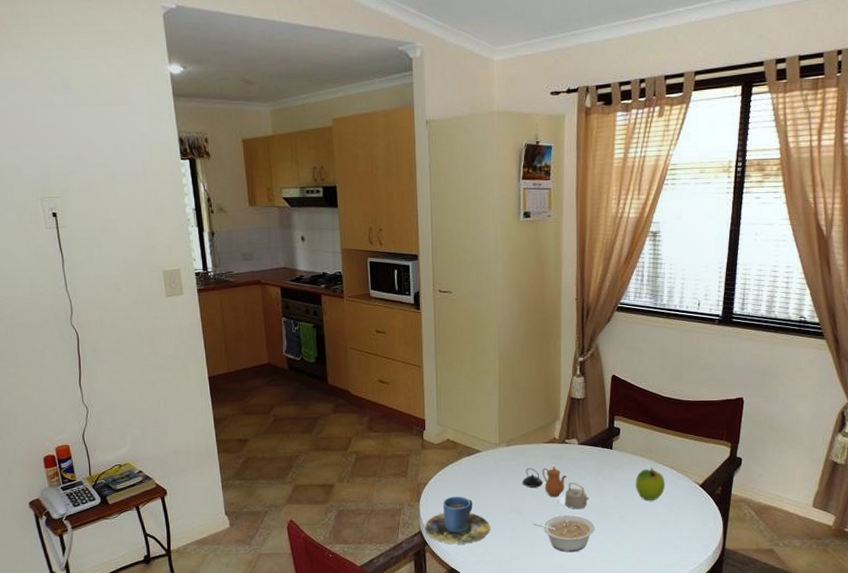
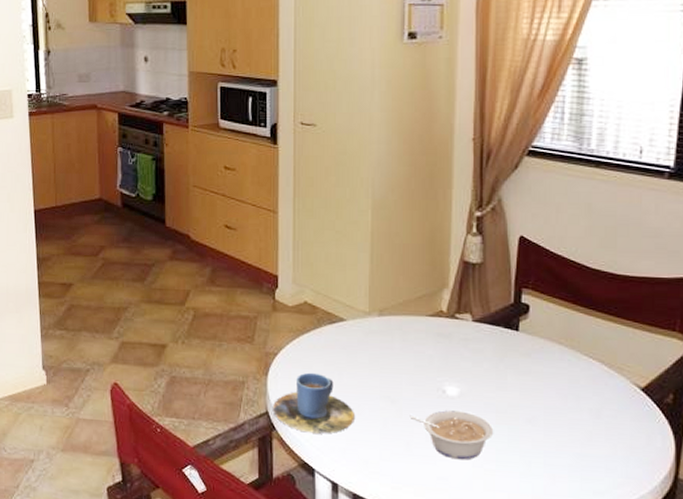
teapot: present [522,466,590,510] -> none [397,346,487,405]
fruit: present [635,468,666,500] -> none [550,360,592,403]

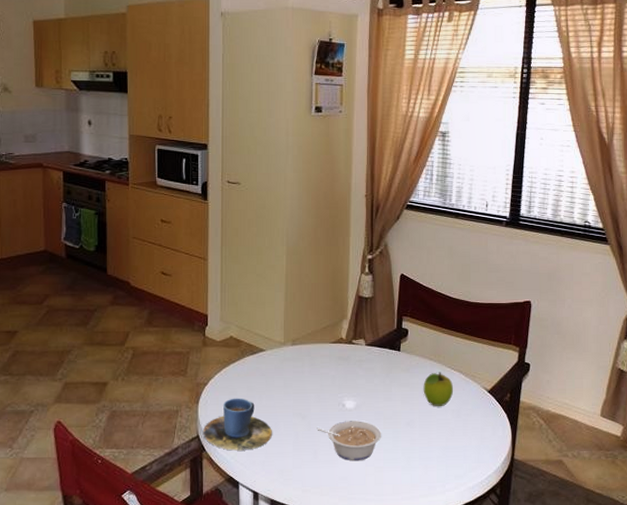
fruit: none [550,360,592,403] -> present [423,372,454,406]

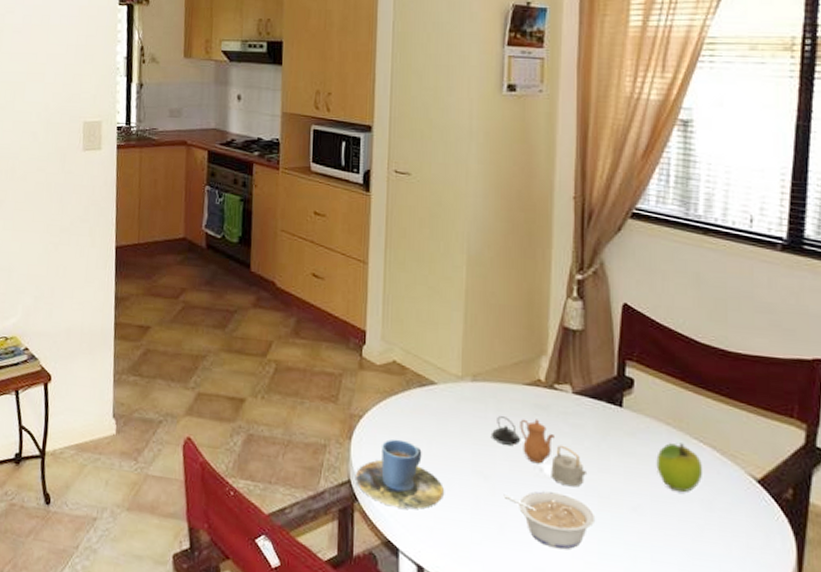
teapot: none [306,368,376,415] -> present [490,416,588,487]

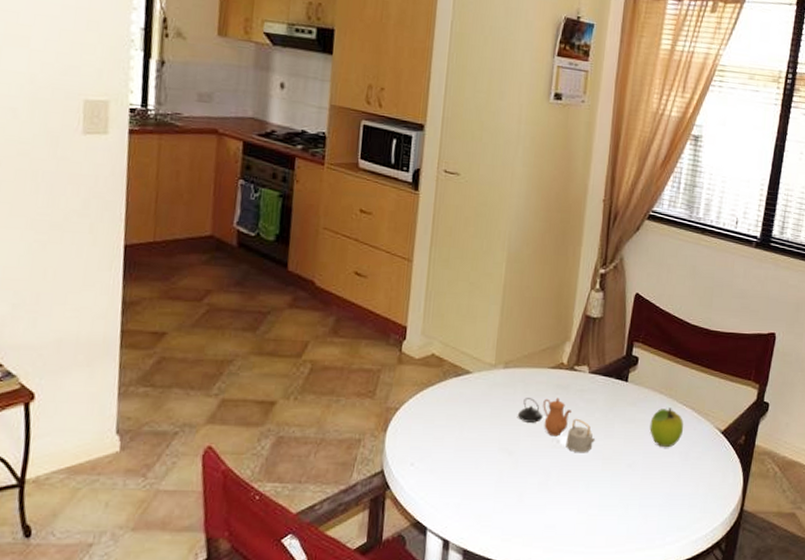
cup: present [356,439,444,510] -> none [389,427,472,490]
legume: present [503,491,596,549] -> none [524,460,599,507]

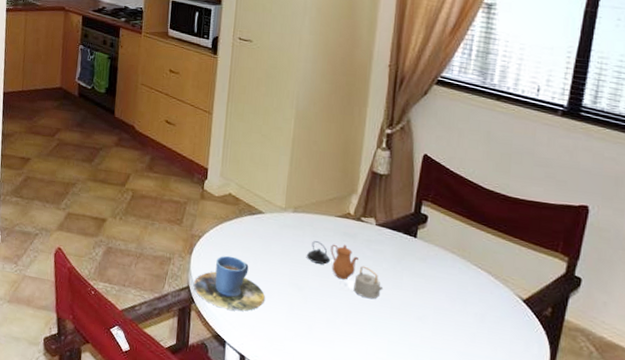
cup: none [389,427,472,490] -> present [194,255,265,311]
fruit: present [649,407,684,447] -> none [441,268,479,307]

